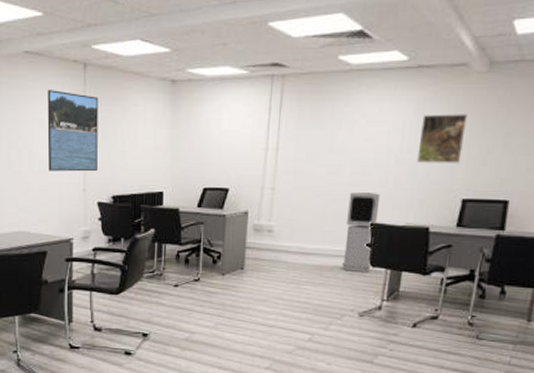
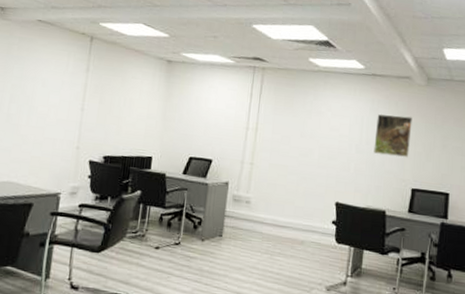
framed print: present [47,90,99,172] -> none [45,55,101,132]
air purifier: present [342,193,381,273] -> none [311,174,344,249]

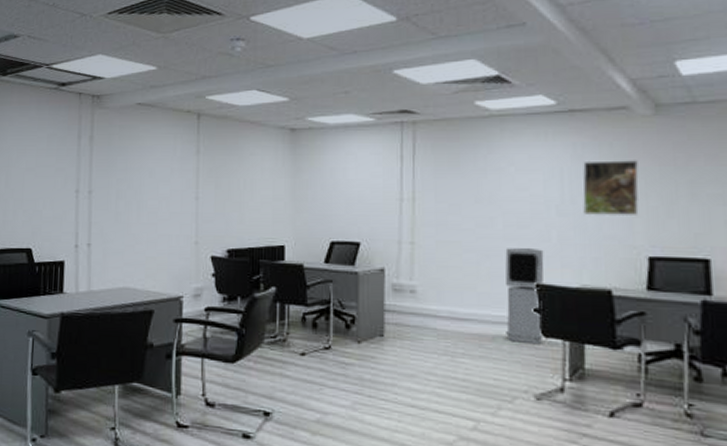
air purifier: none [311,174,344,249] -> present [505,248,544,345]

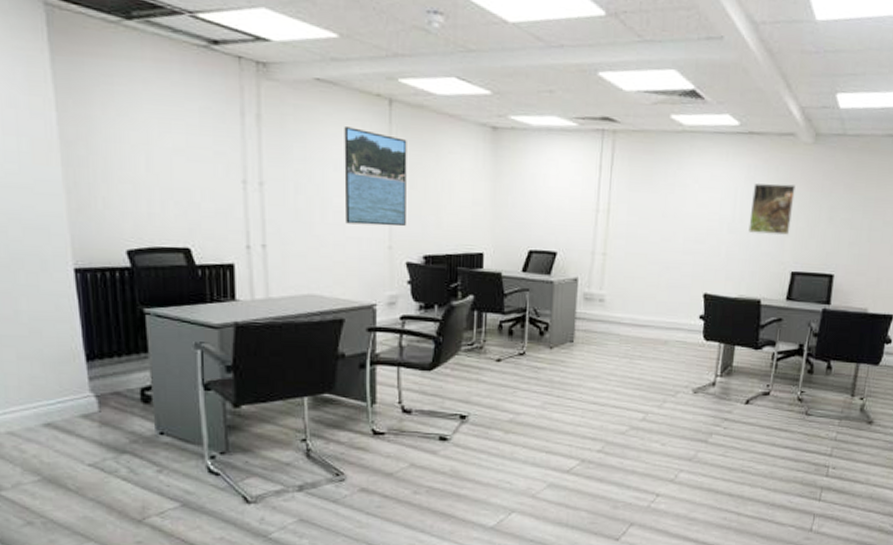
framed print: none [158,140,213,224] -> present [344,127,407,227]
air purifier: present [505,248,544,345] -> none [676,261,714,347]

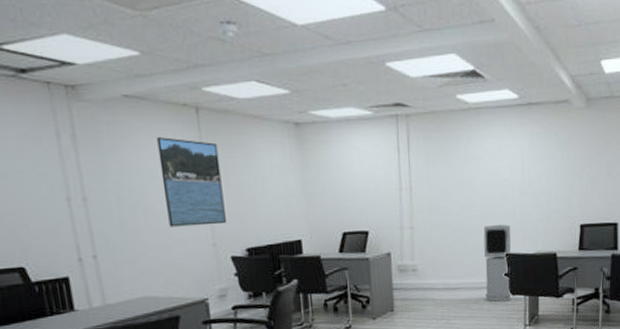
air purifier: none [676,261,714,347] -> present [483,225,512,302]
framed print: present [748,182,796,235] -> none [537,146,575,194]

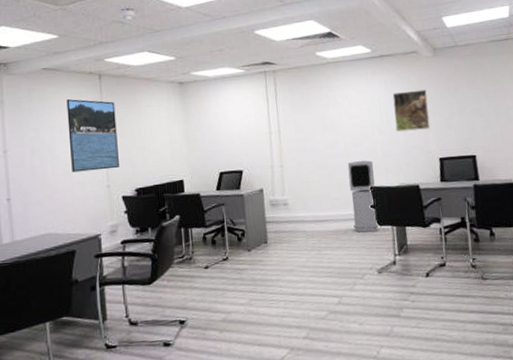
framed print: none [537,146,575,194] -> present [392,89,431,132]

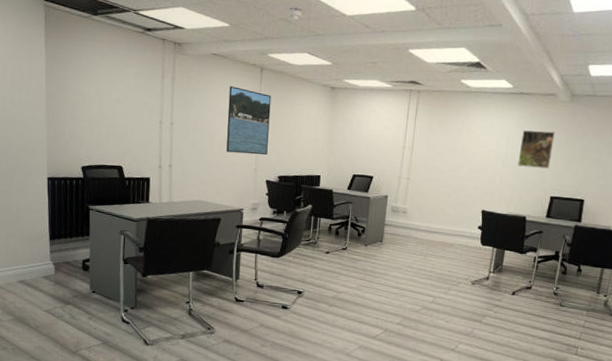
air purifier: present [347,160,379,233] -> none [460,186,490,250]

